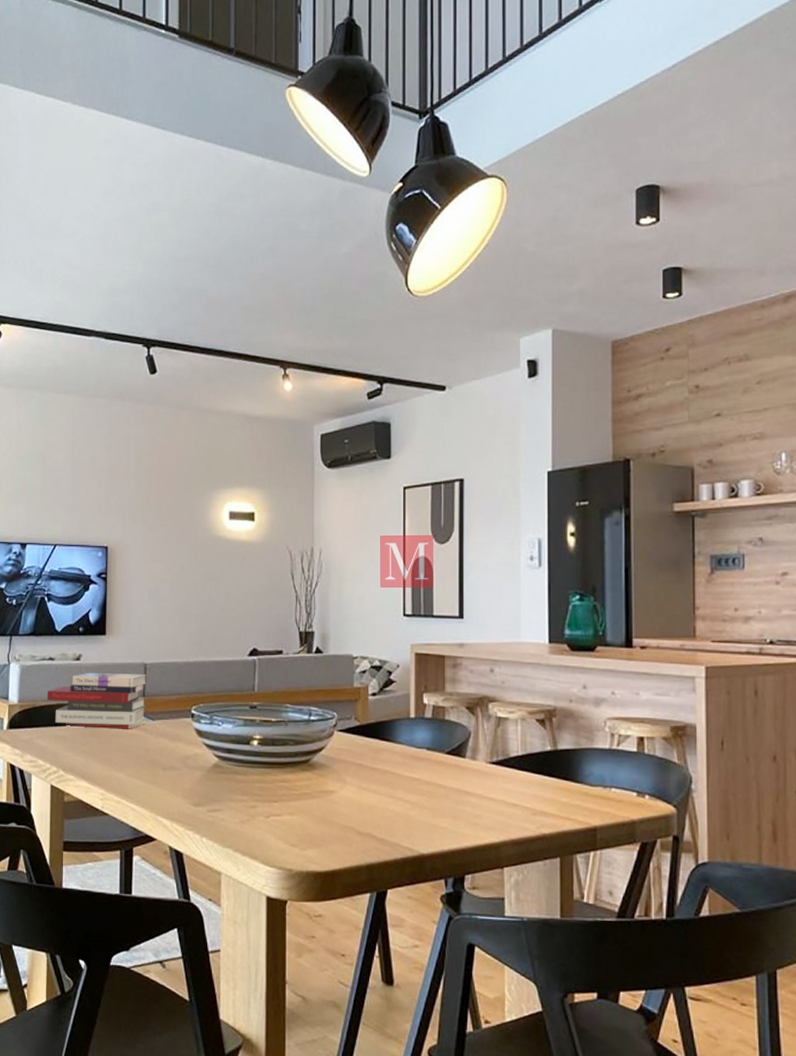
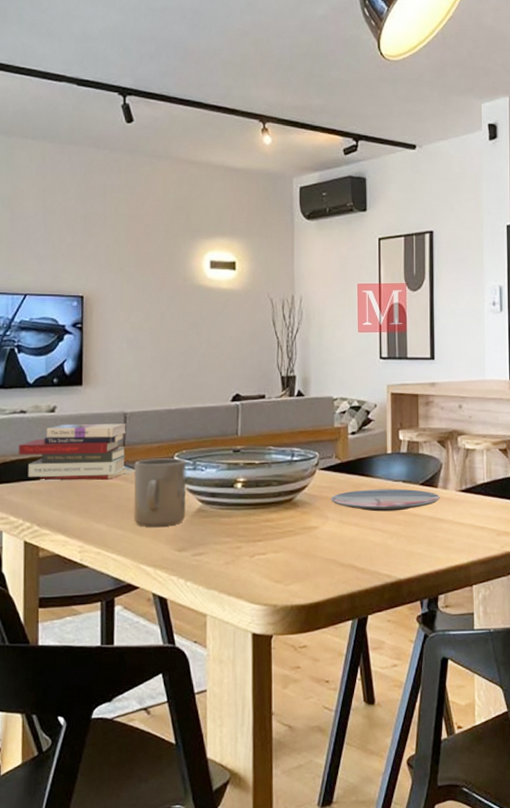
cup: none [152,711,203,780] -> present [133,458,186,527]
plate: none [349,755,468,780] -> present [331,488,440,512]

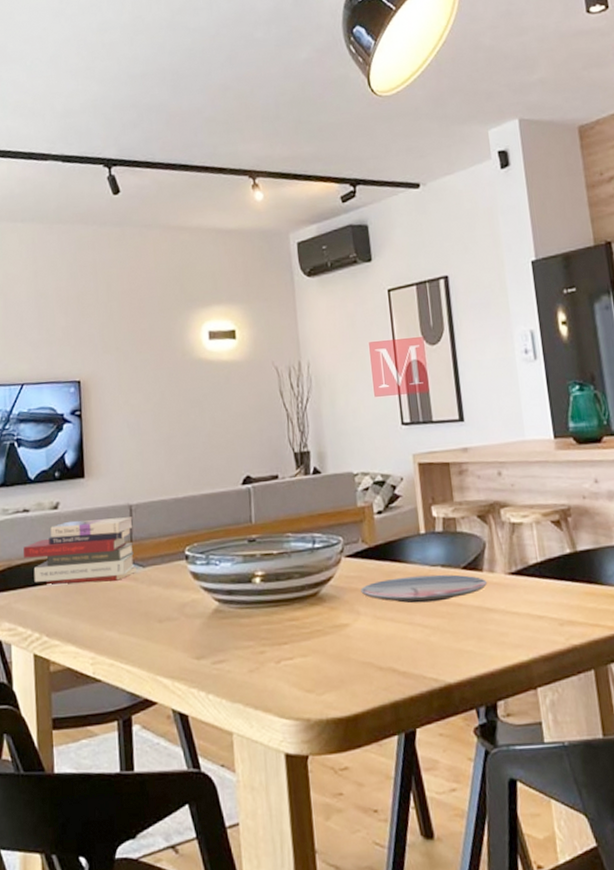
cup: present [133,458,186,527] -> none [143,552,202,632]

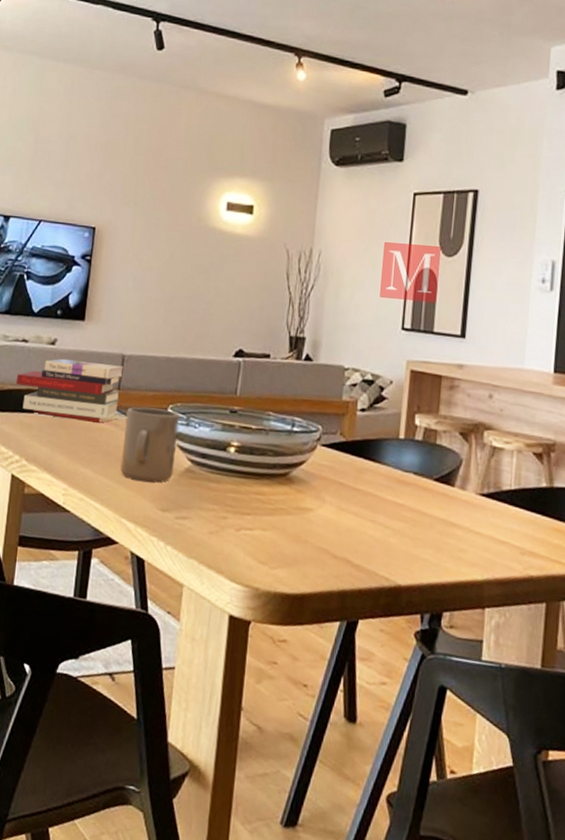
cup: none [143,552,202,632] -> present [120,407,180,482]
plate: present [361,574,487,603] -> none [330,475,456,507]

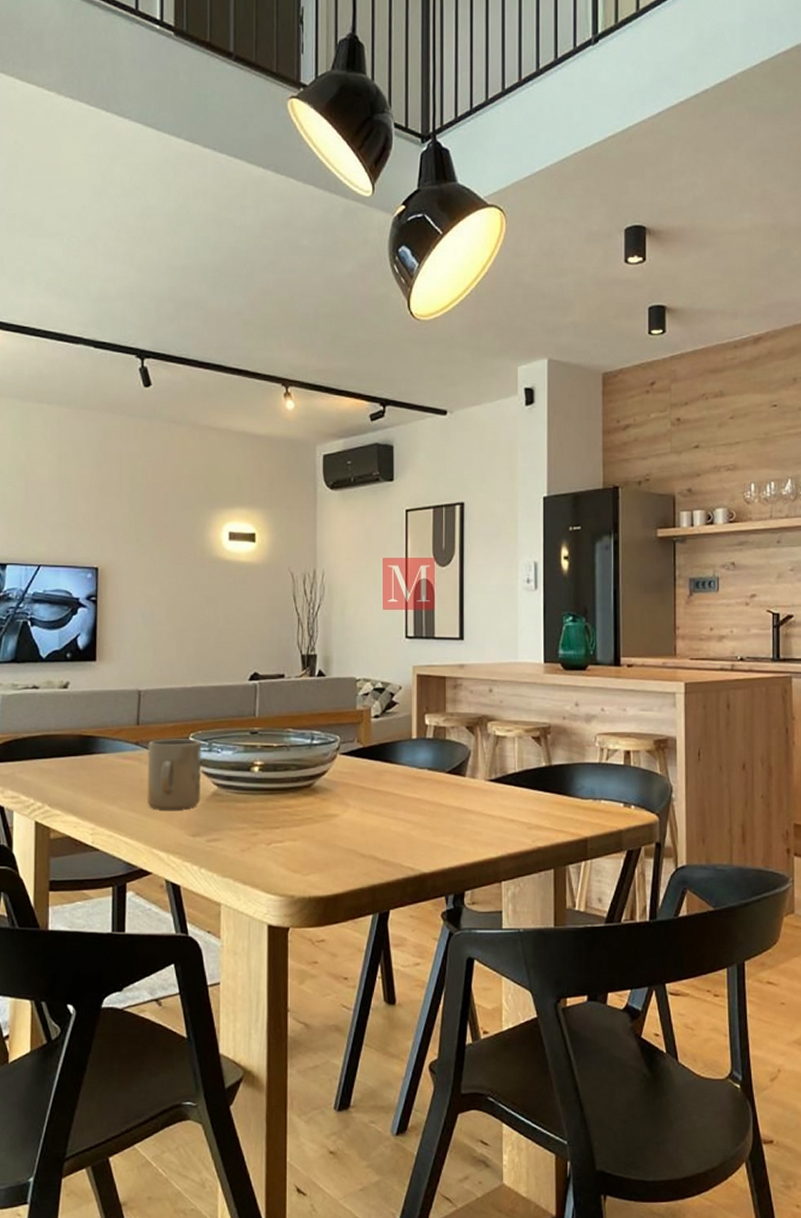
books: present [15,358,124,423] -> none [30,700,141,760]

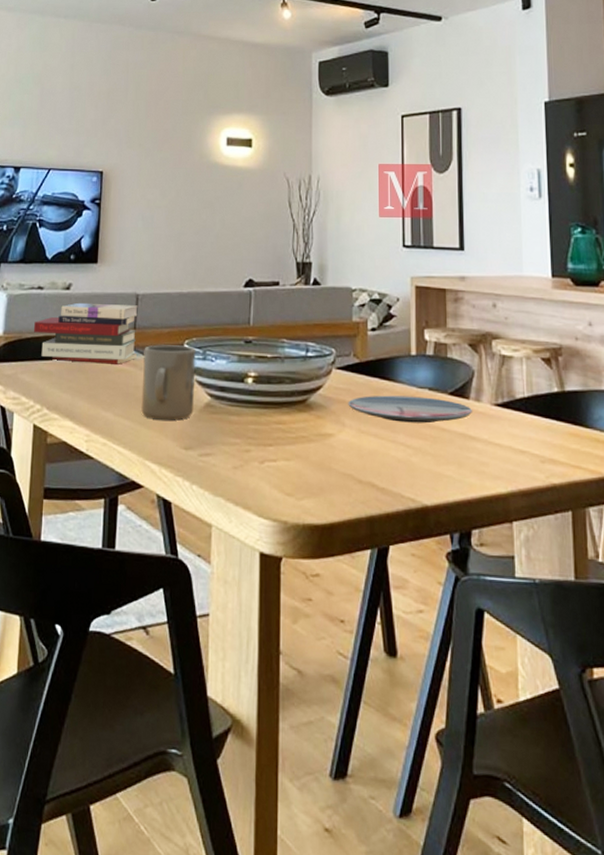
books: none [30,700,141,760] -> present [33,302,138,364]
plate: none [352,776,468,800] -> present [348,395,472,424]

